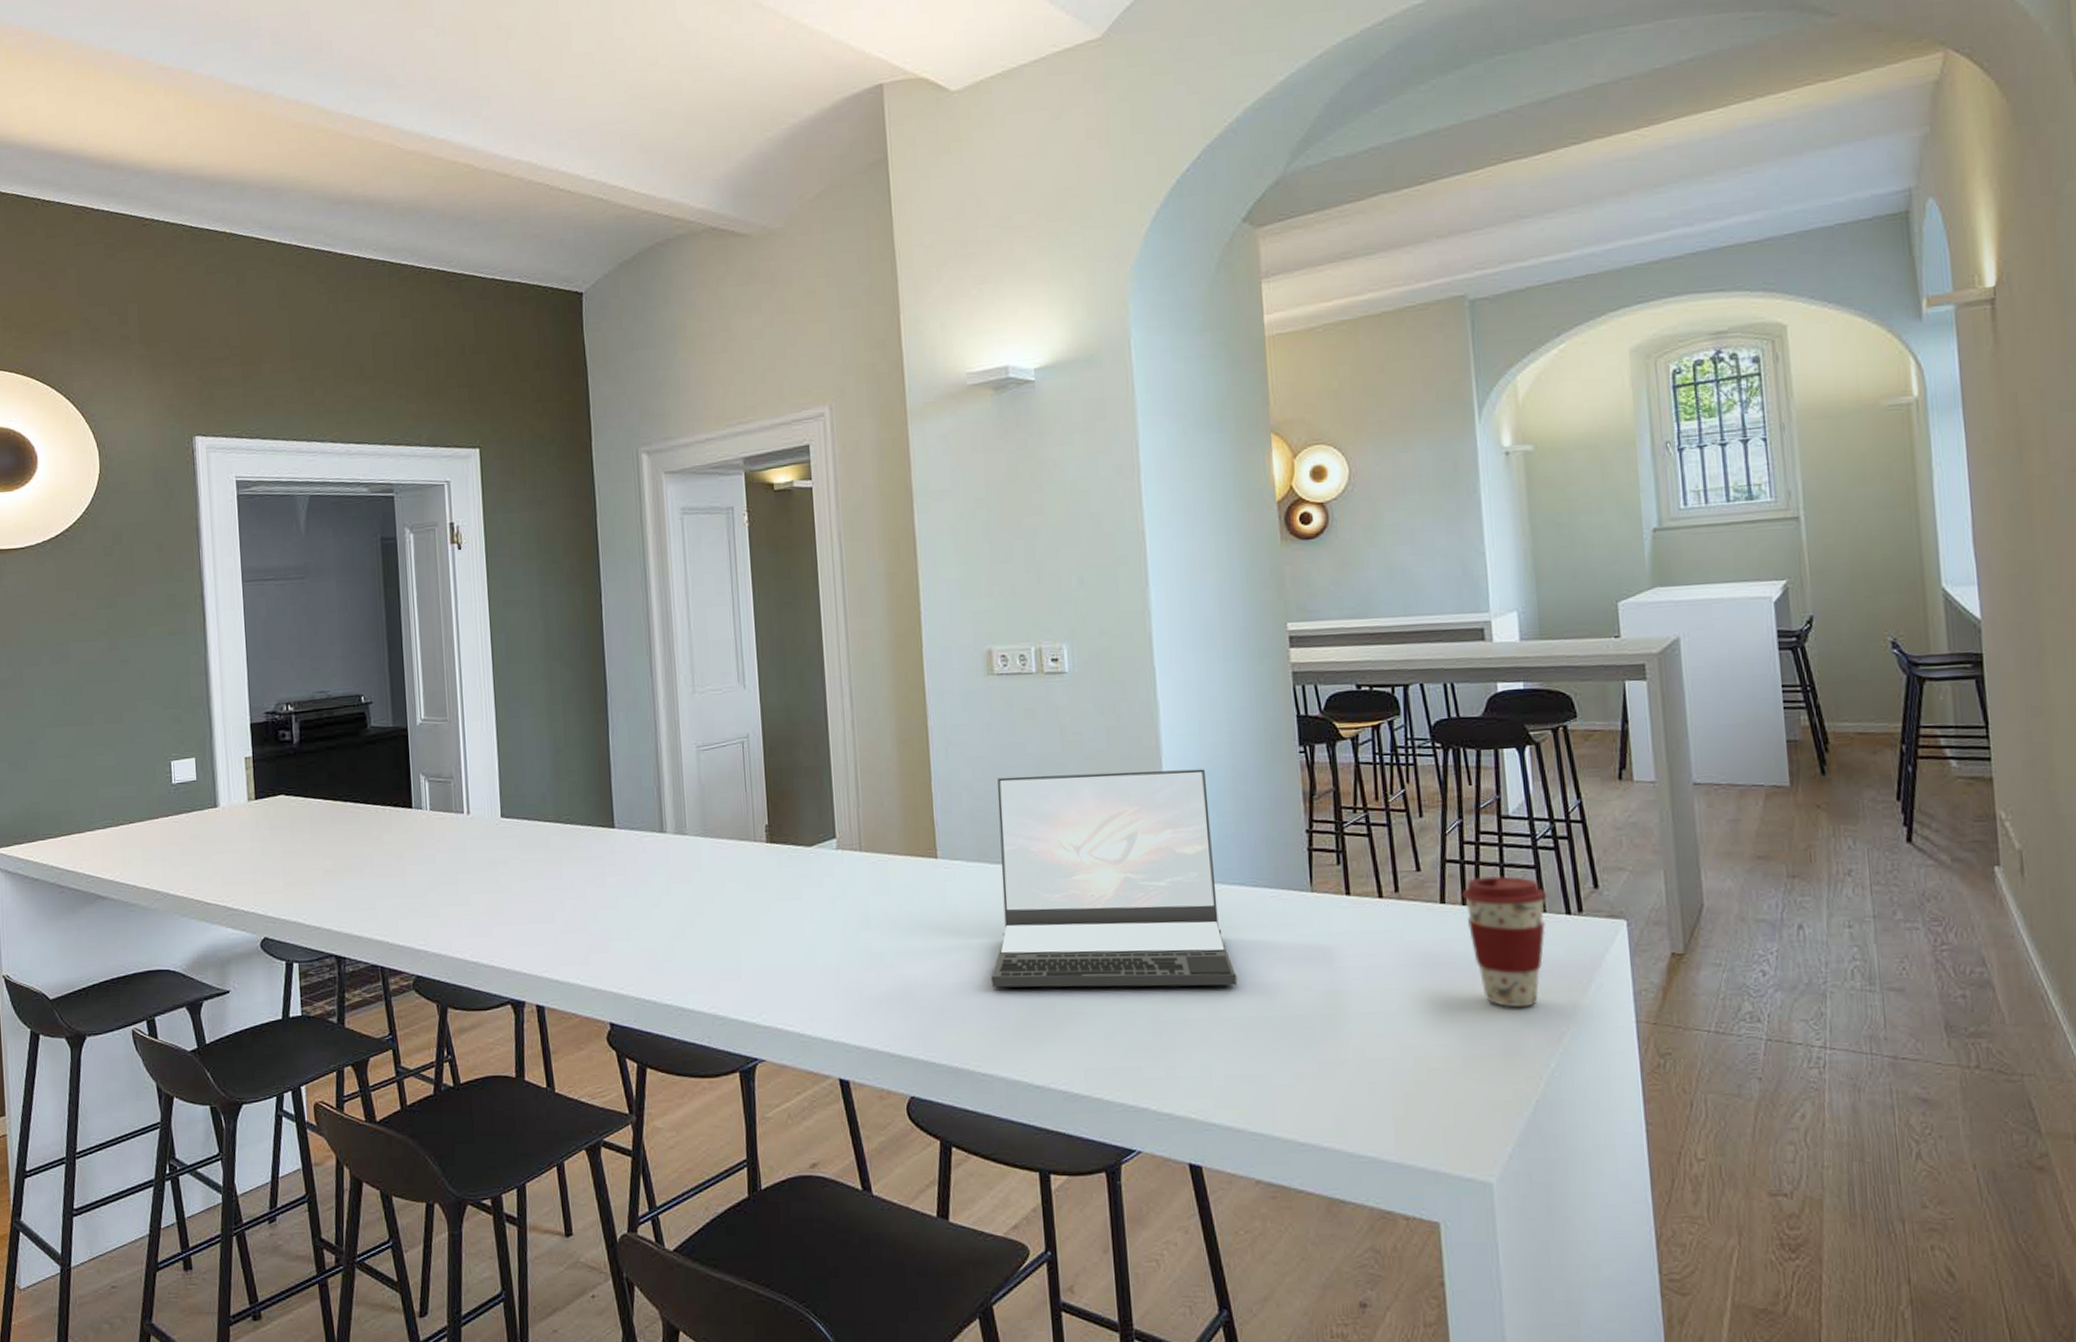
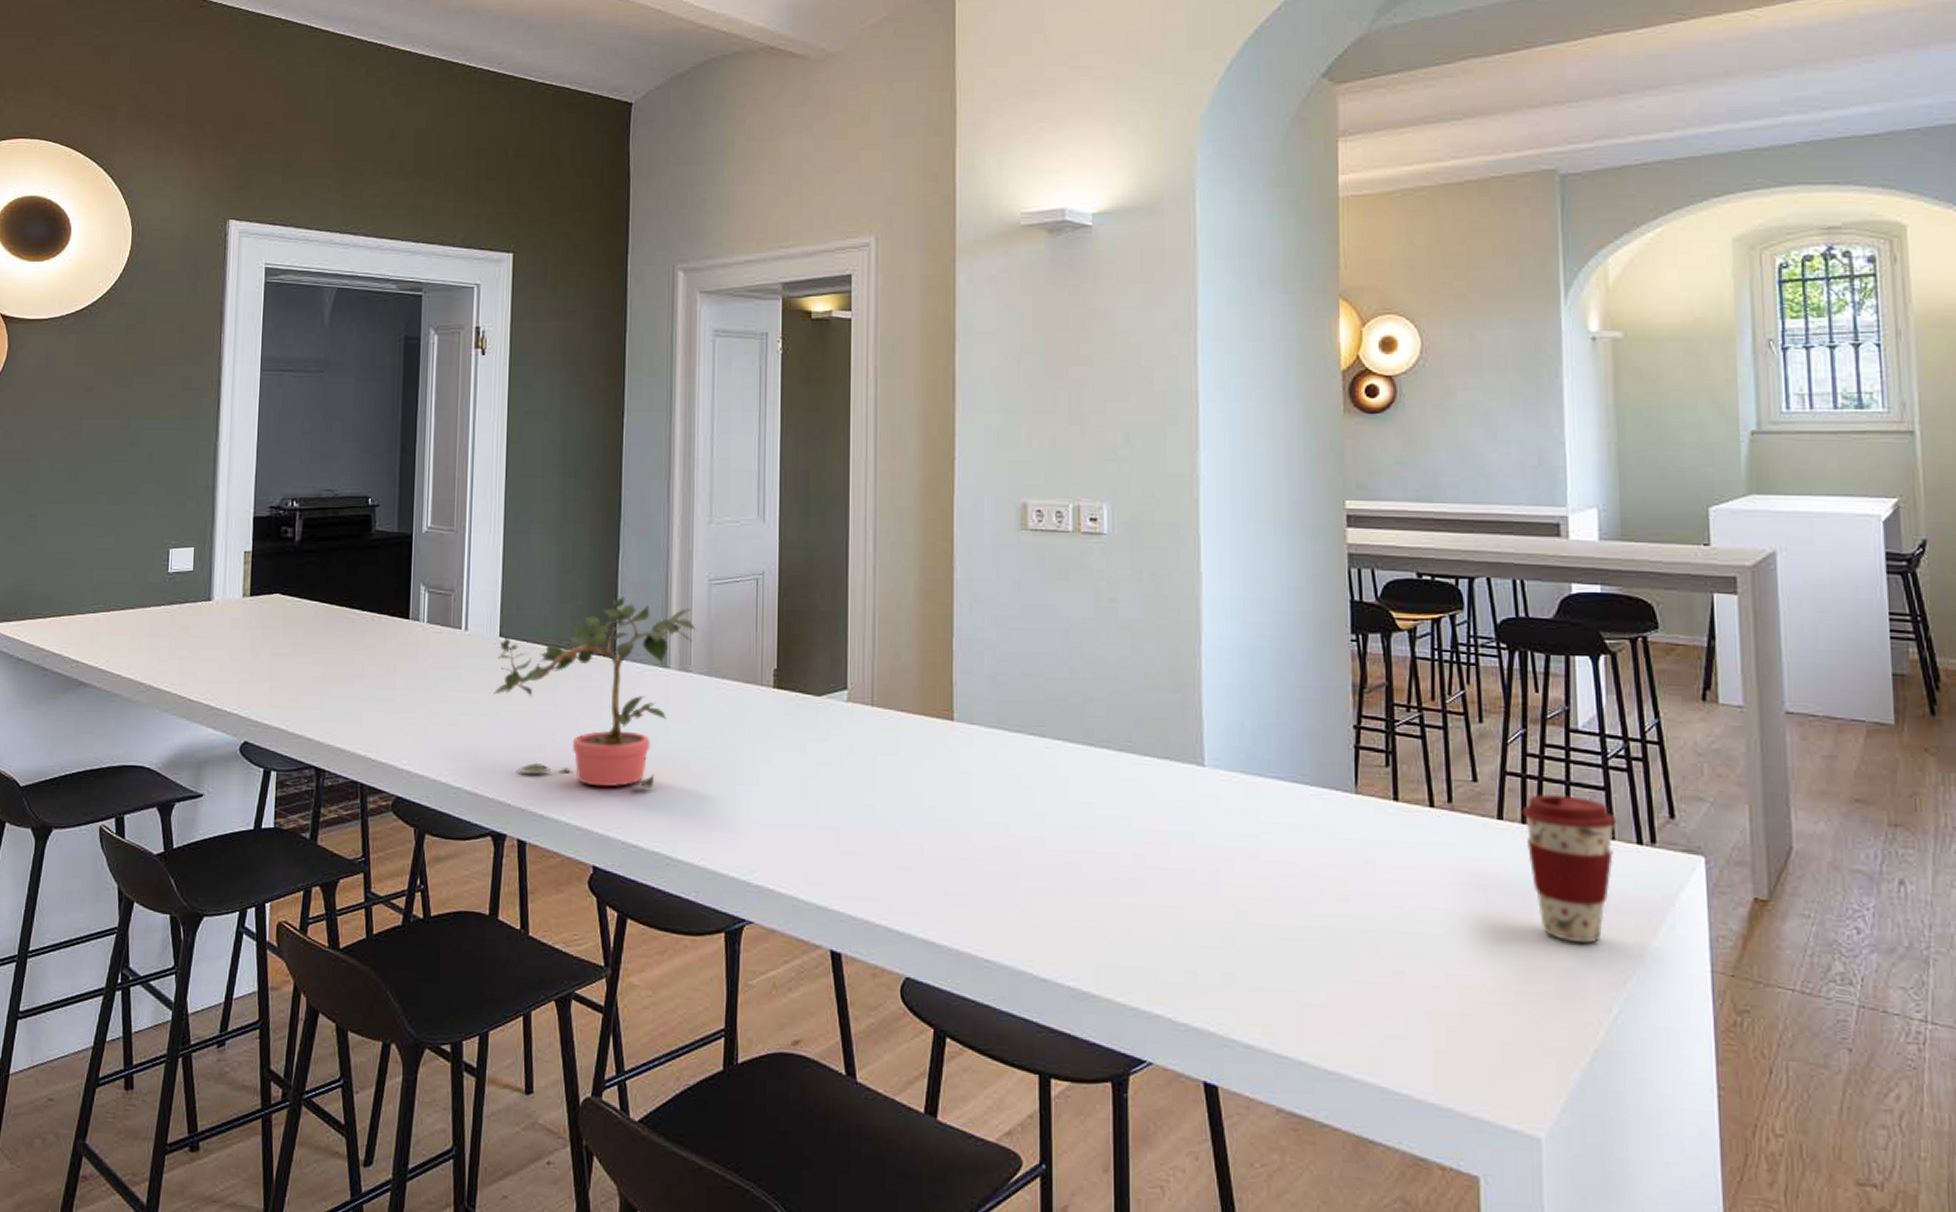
potted plant: none [500,769,689,949] -> present [493,597,696,789]
laptop: present [991,769,1238,988] -> none [1002,640,1269,889]

